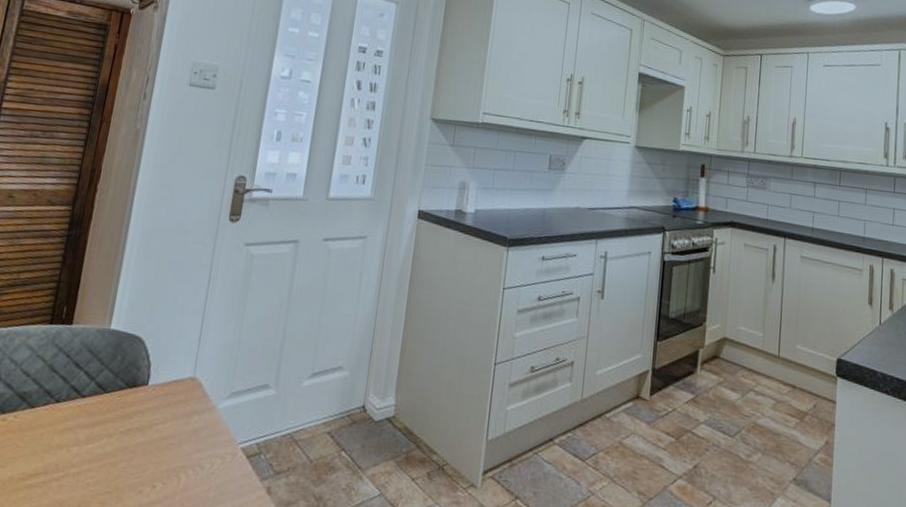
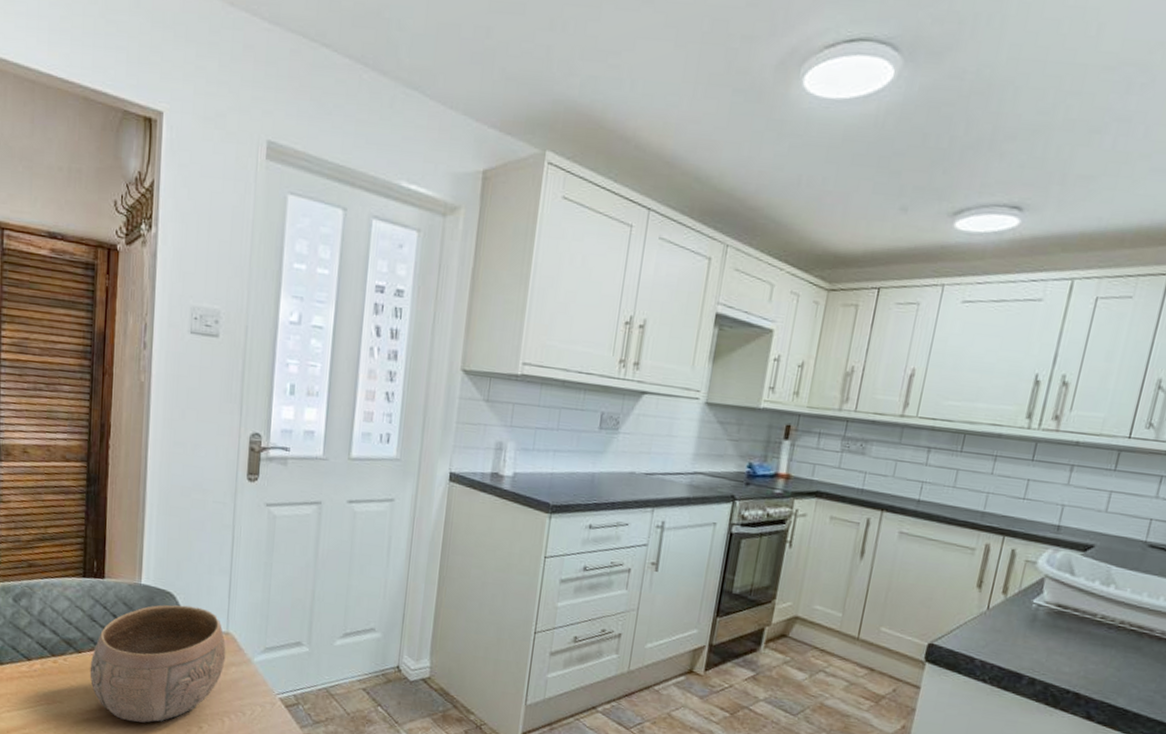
bowl: none [40,350,191,486] -> present [89,604,226,723]

